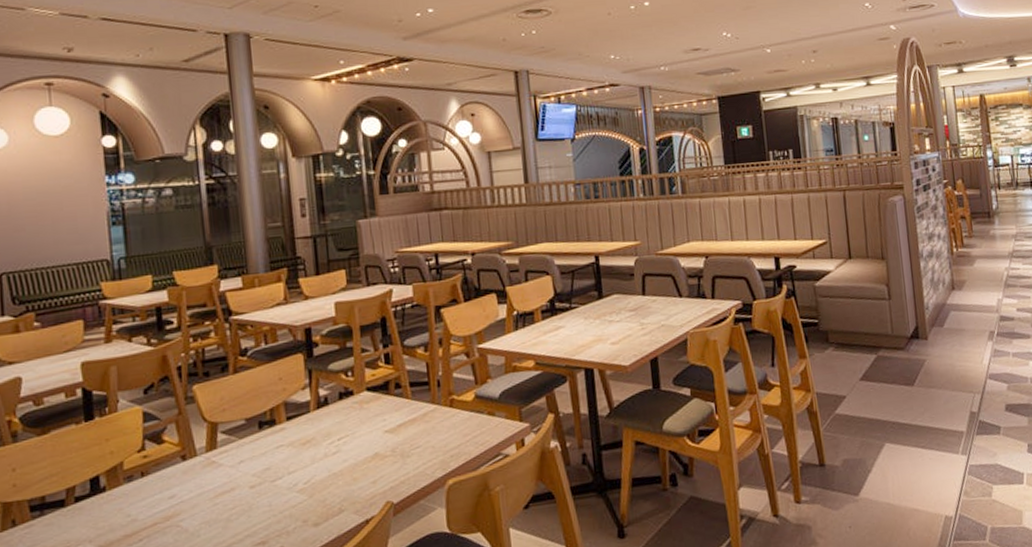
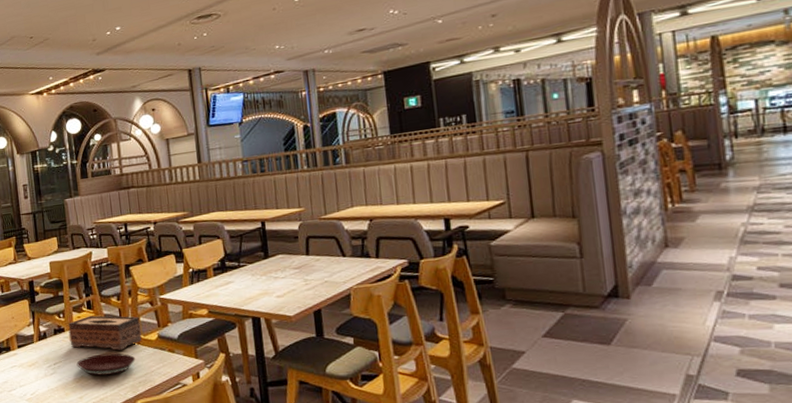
tissue box: none [358,371,456,417] -> present [68,315,142,351]
plate: none [369,420,447,452] -> present [76,353,136,376]

